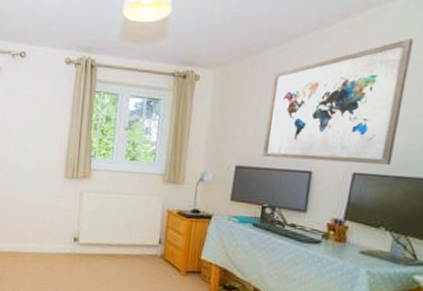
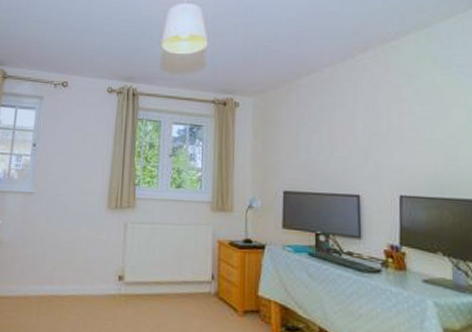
wall art: present [263,38,414,166] -> none [309,68,434,188]

